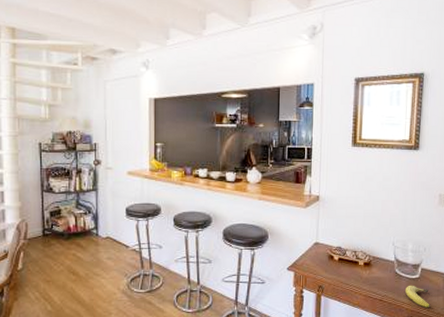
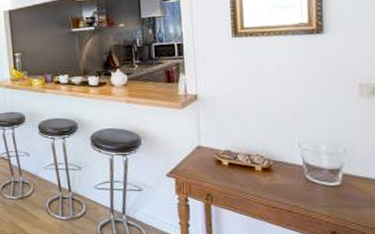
fruit: present [405,285,430,308] -> none [323,193,361,221]

